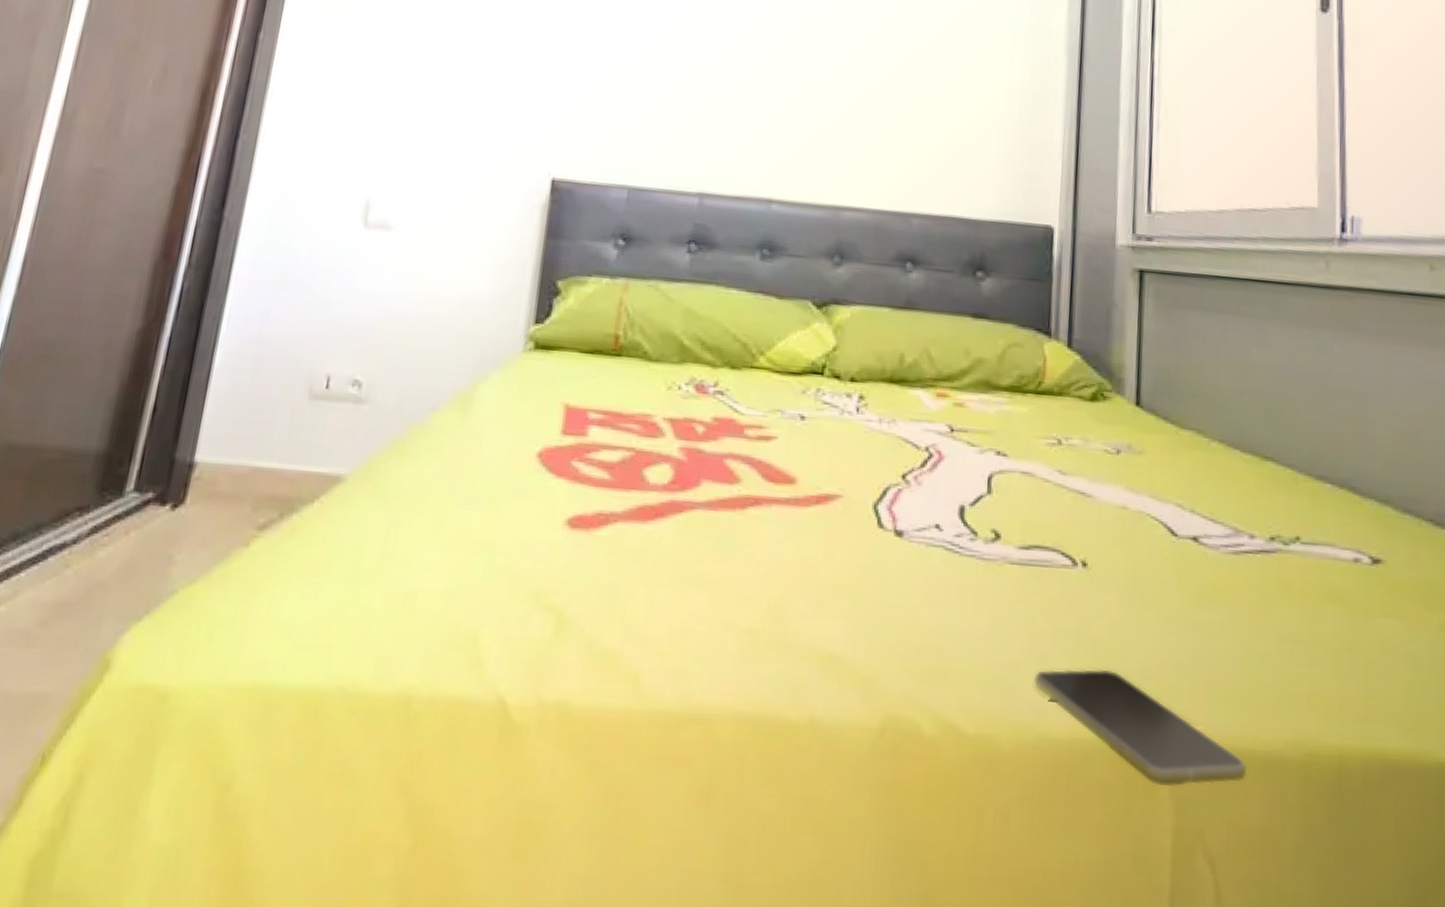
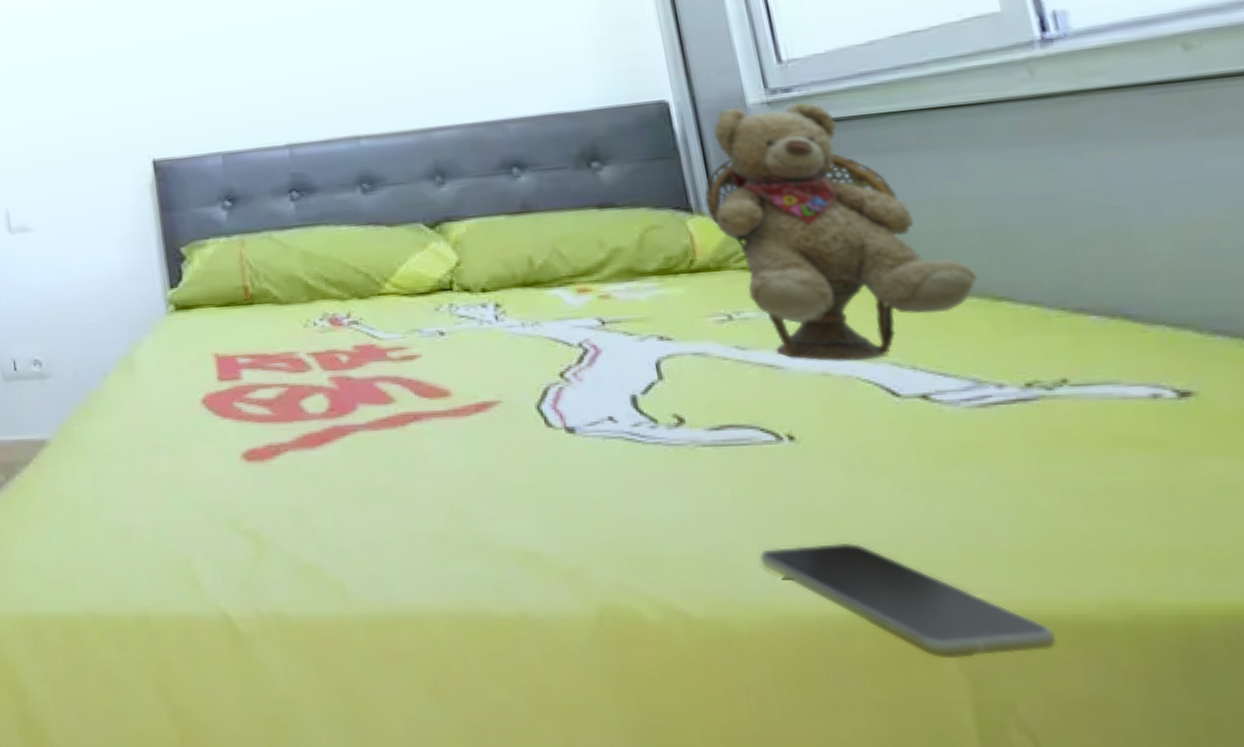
teddy bear: none [1063,245,1255,497] -> present [704,101,978,360]

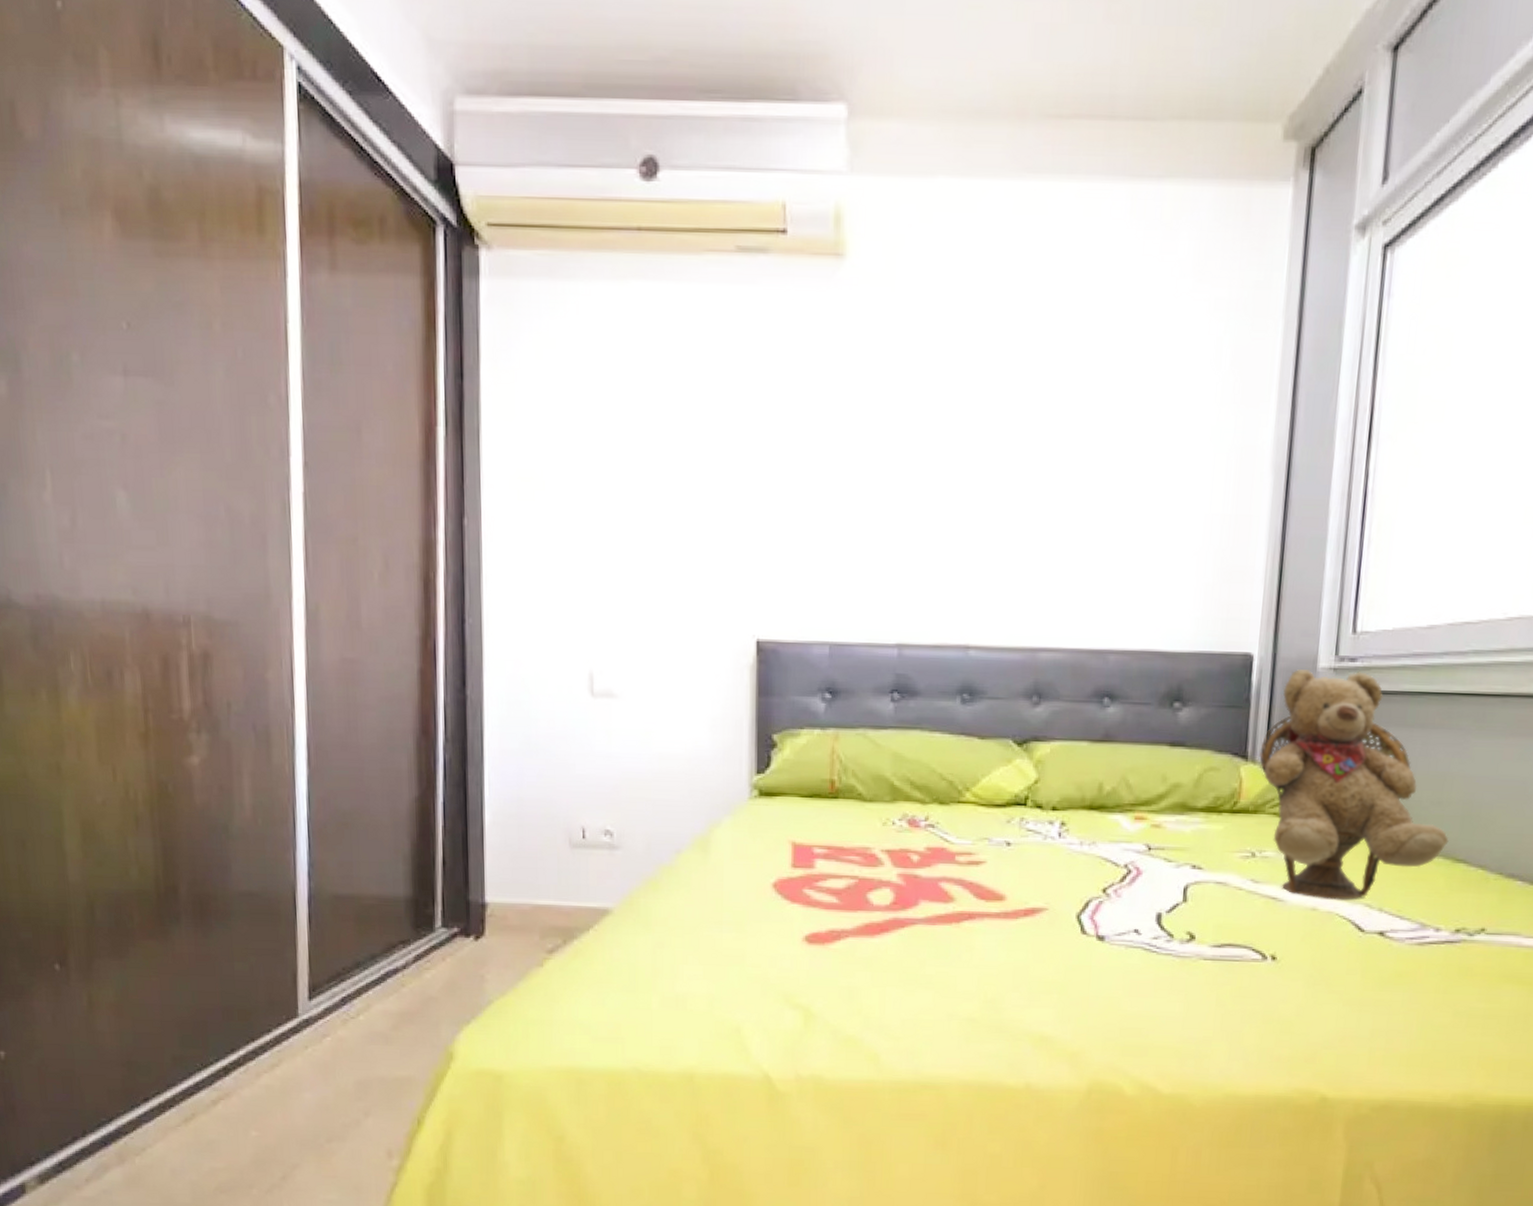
mobile phone: present [759,542,1058,658] -> none [1224,1041,1417,1130]

